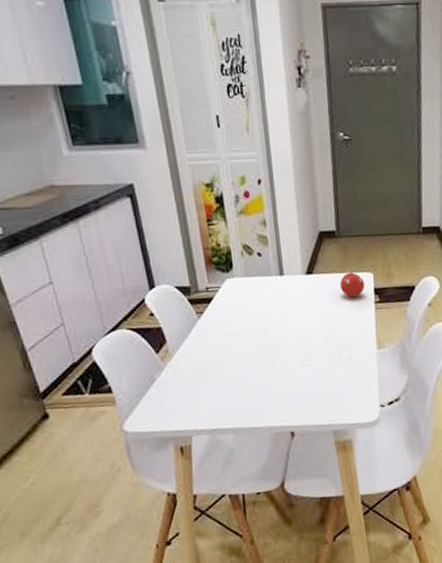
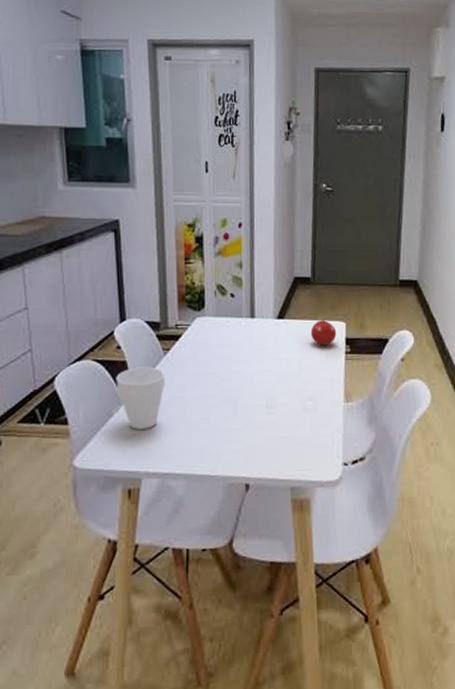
cup: none [153,331,204,392] -> present [116,367,166,430]

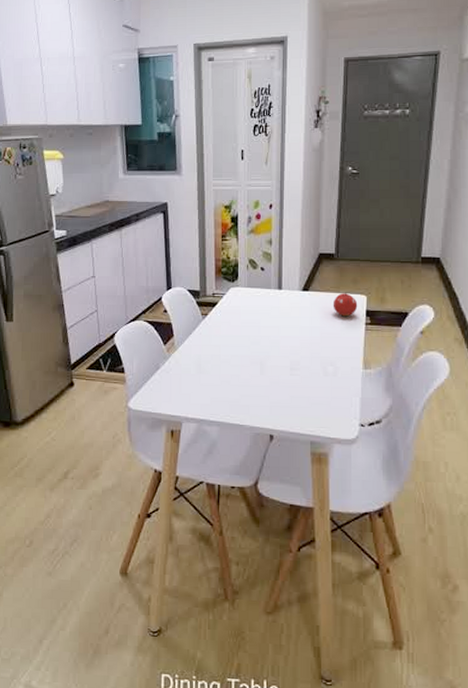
cup: present [116,367,166,430] -> none [163,328,204,381]

